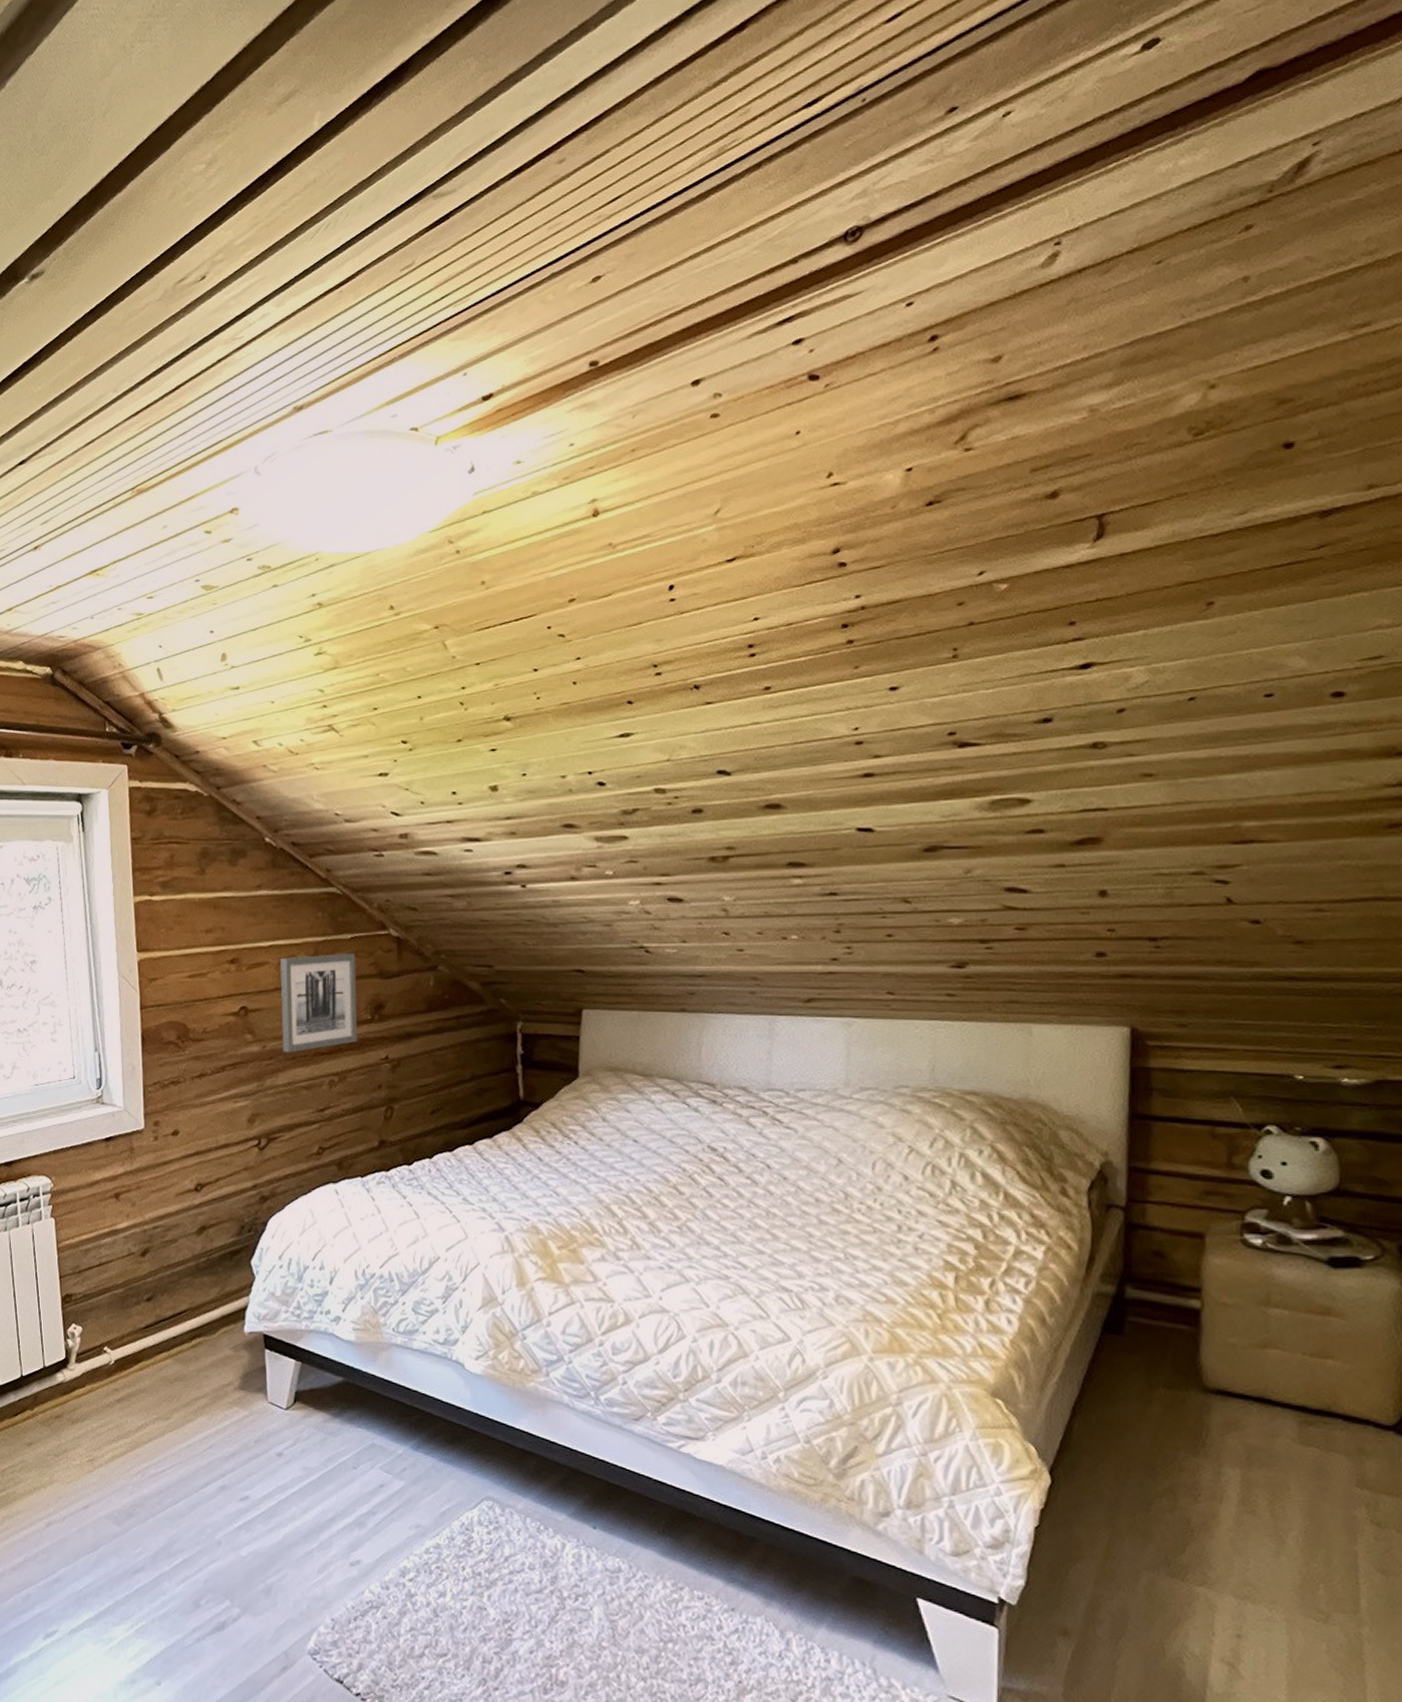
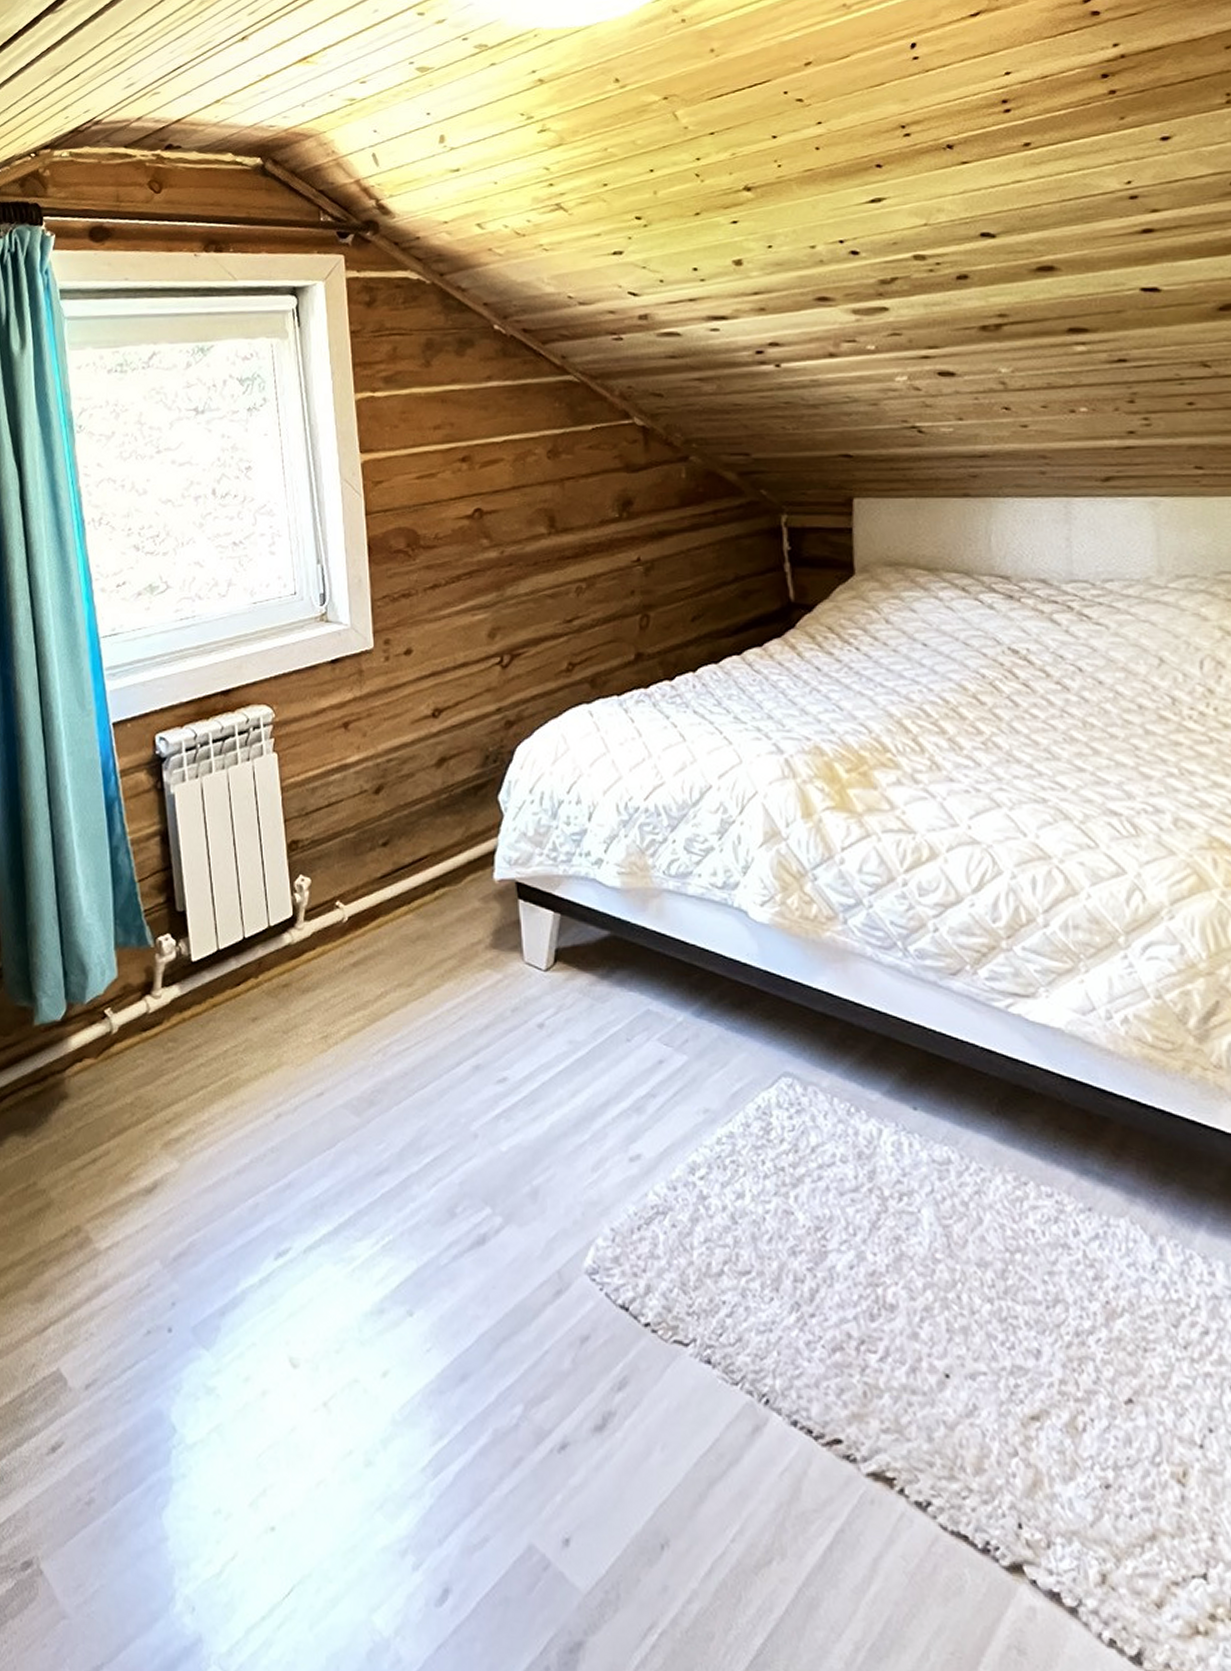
wall art: present [280,953,358,1053] -> none [516,445,605,558]

